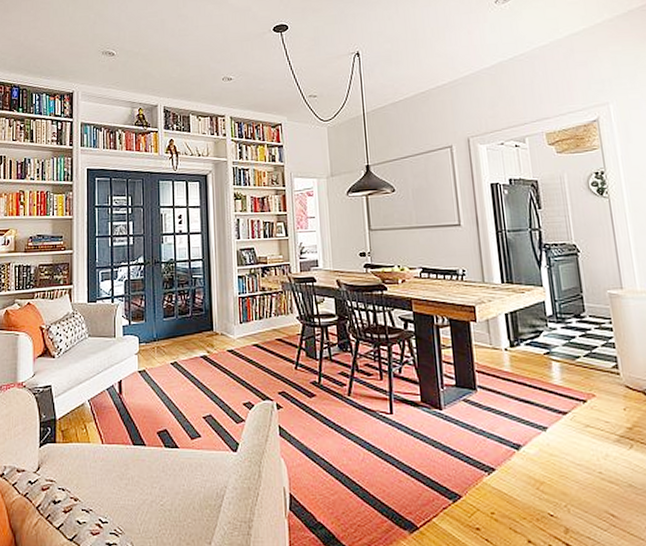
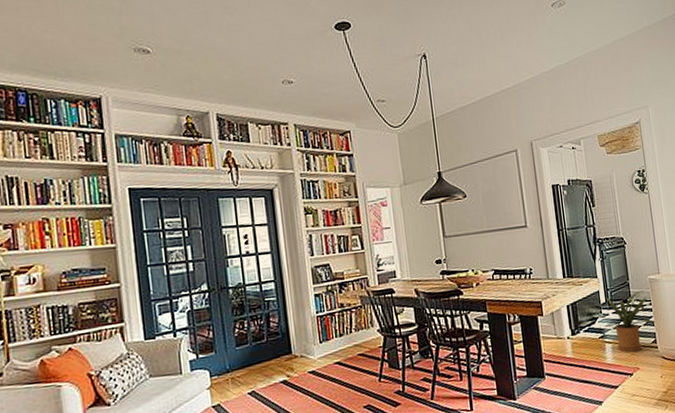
house plant: none [538,306,618,376] -> present [594,290,656,353]

